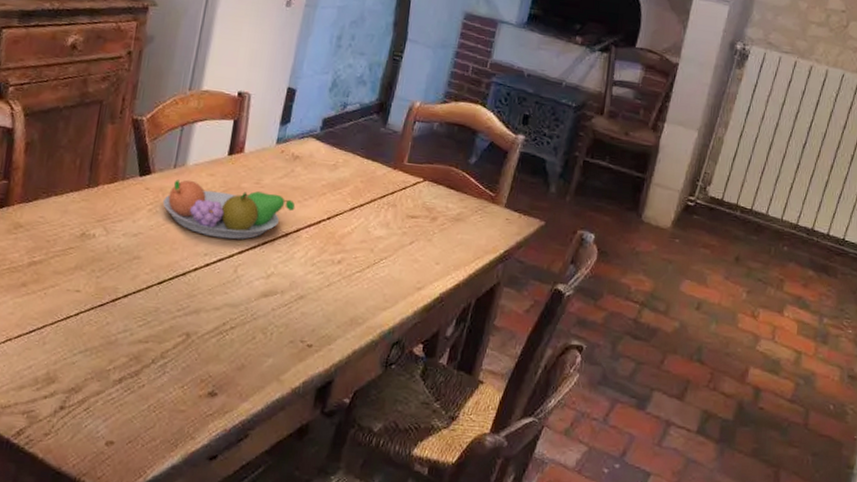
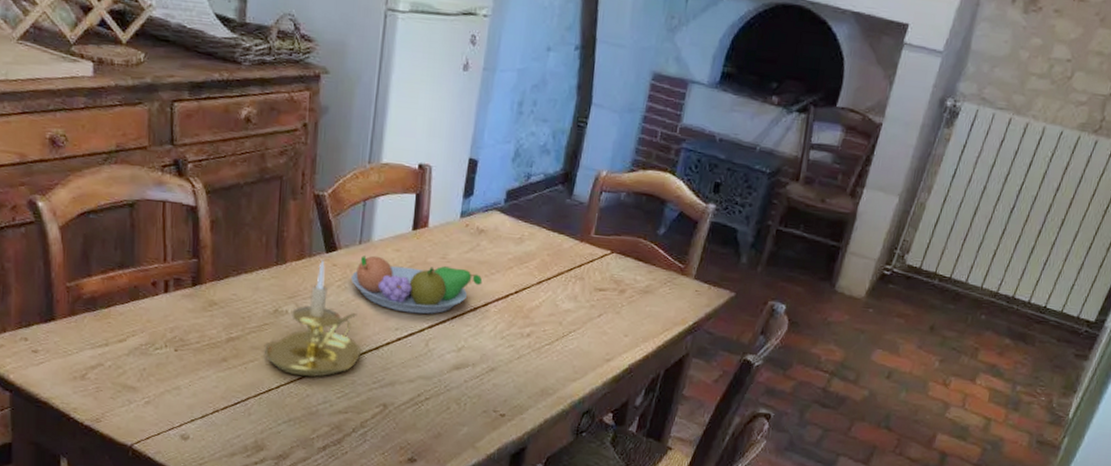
candle holder: none [66,183,167,305] -> present [264,260,361,378]

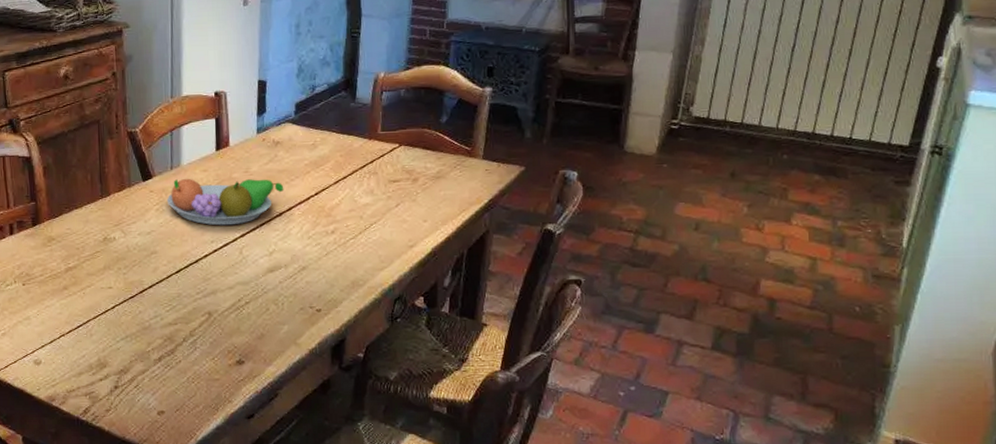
candle holder: present [264,260,361,378] -> none [98,188,182,295]

